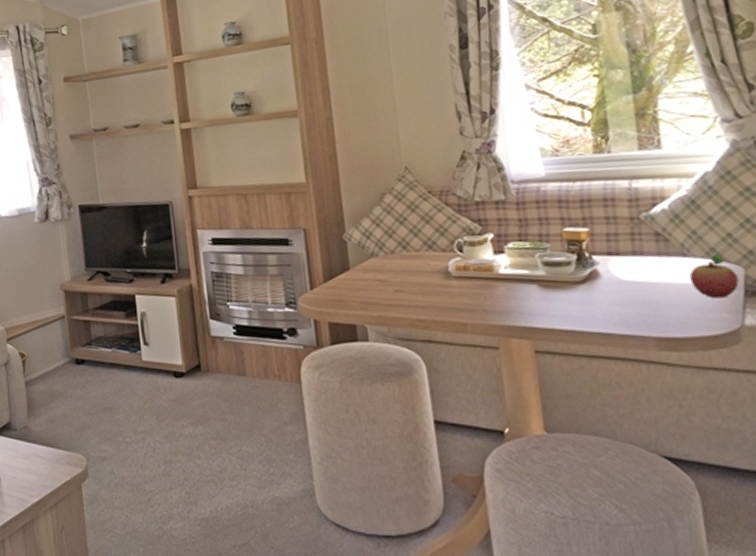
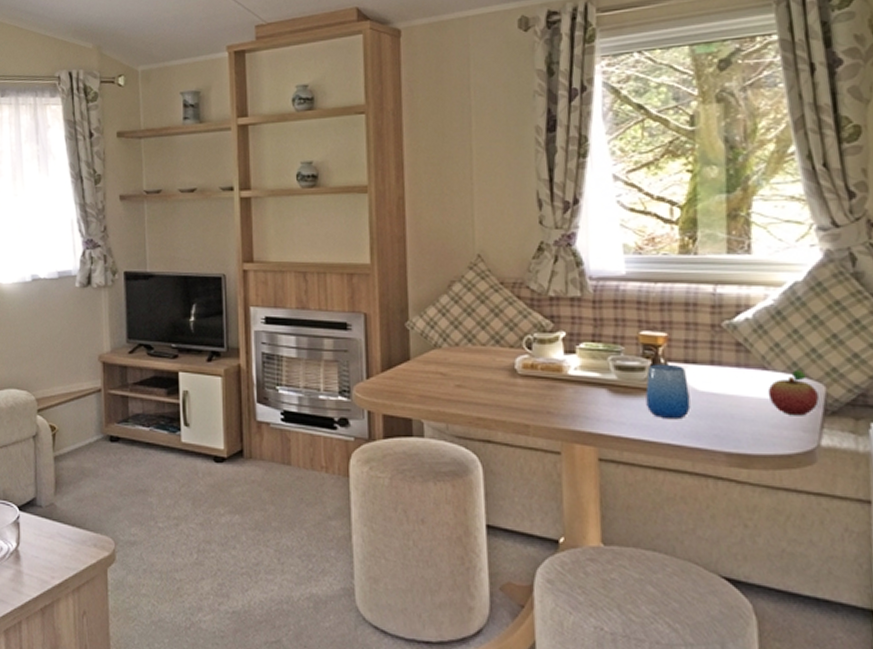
cup: none [573,257,618,310] -> present [645,364,691,420]

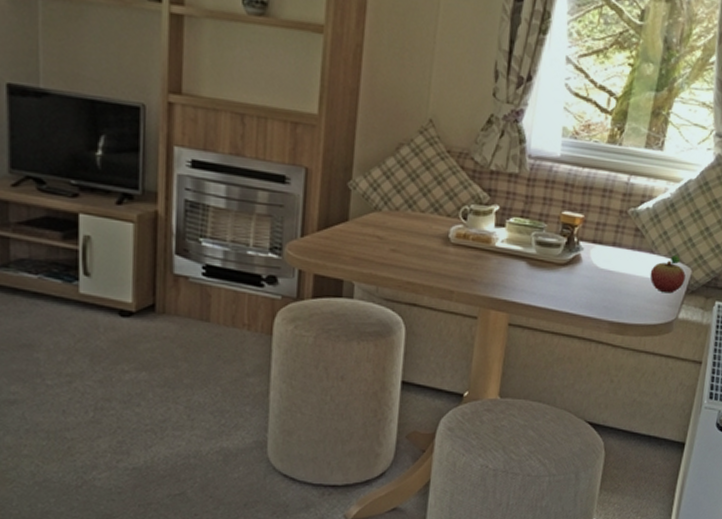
cup: present [645,364,691,420] -> none [556,242,593,292]

